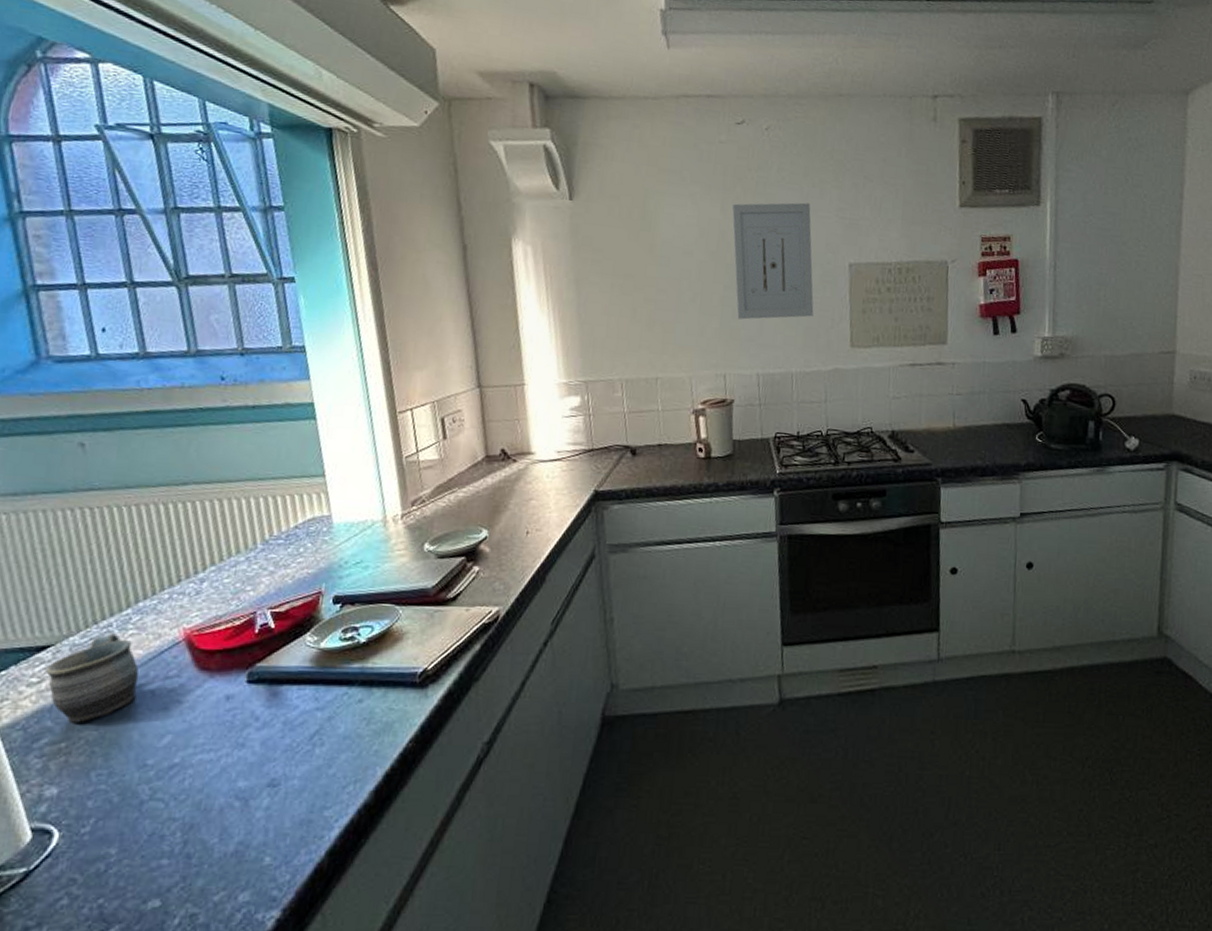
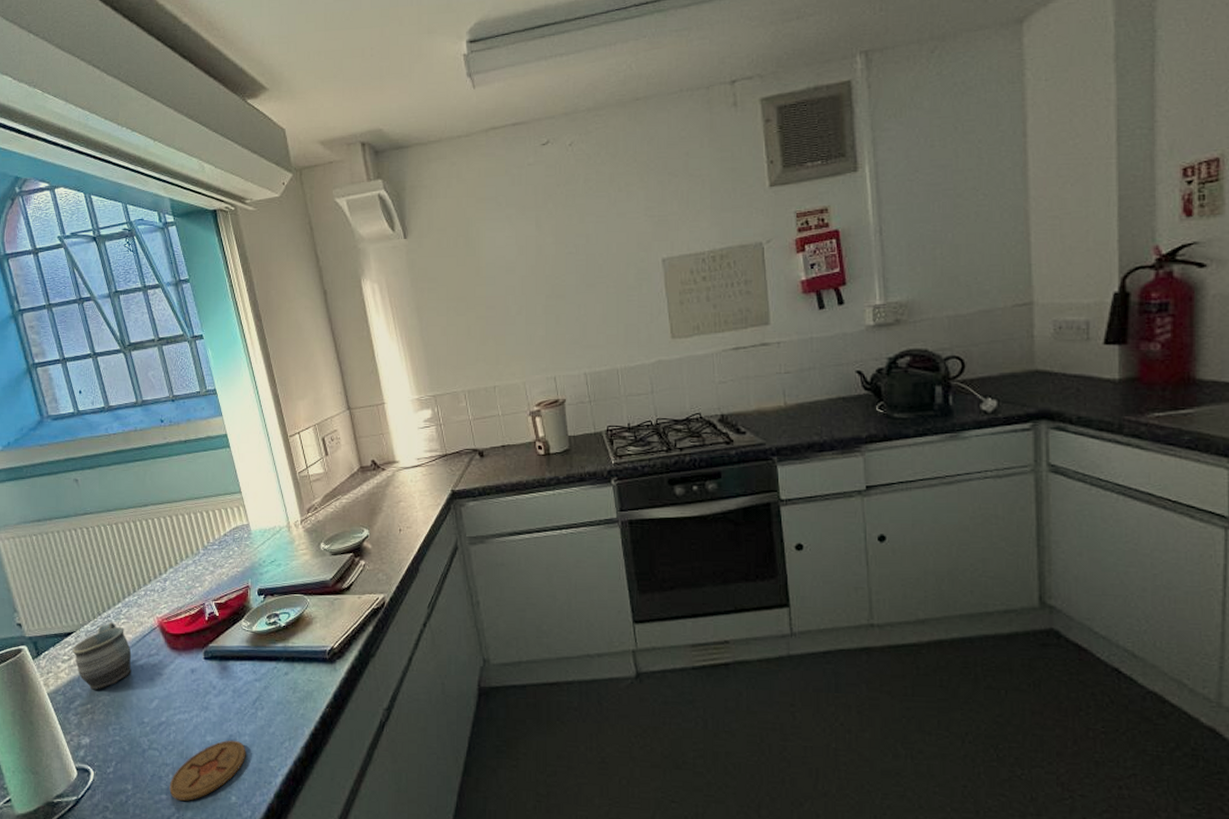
coaster: none [174,785,293,866] -> present [169,740,246,801]
wall art: present [732,202,814,320] -> none [546,207,632,325]

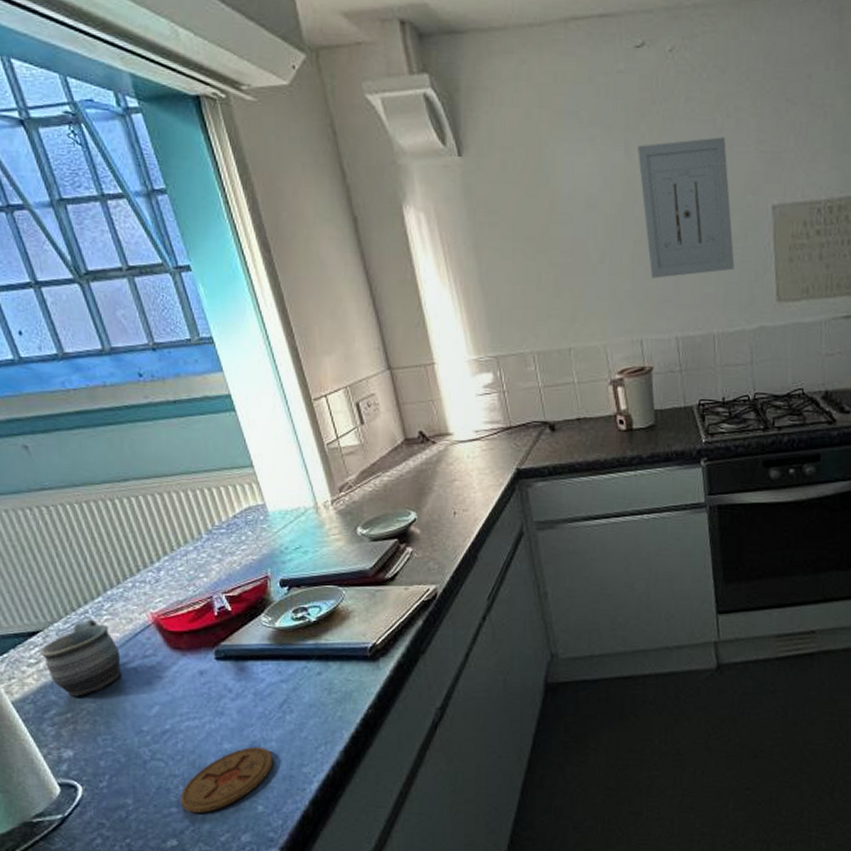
wall art: none [546,207,632,325] -> present [638,137,735,278]

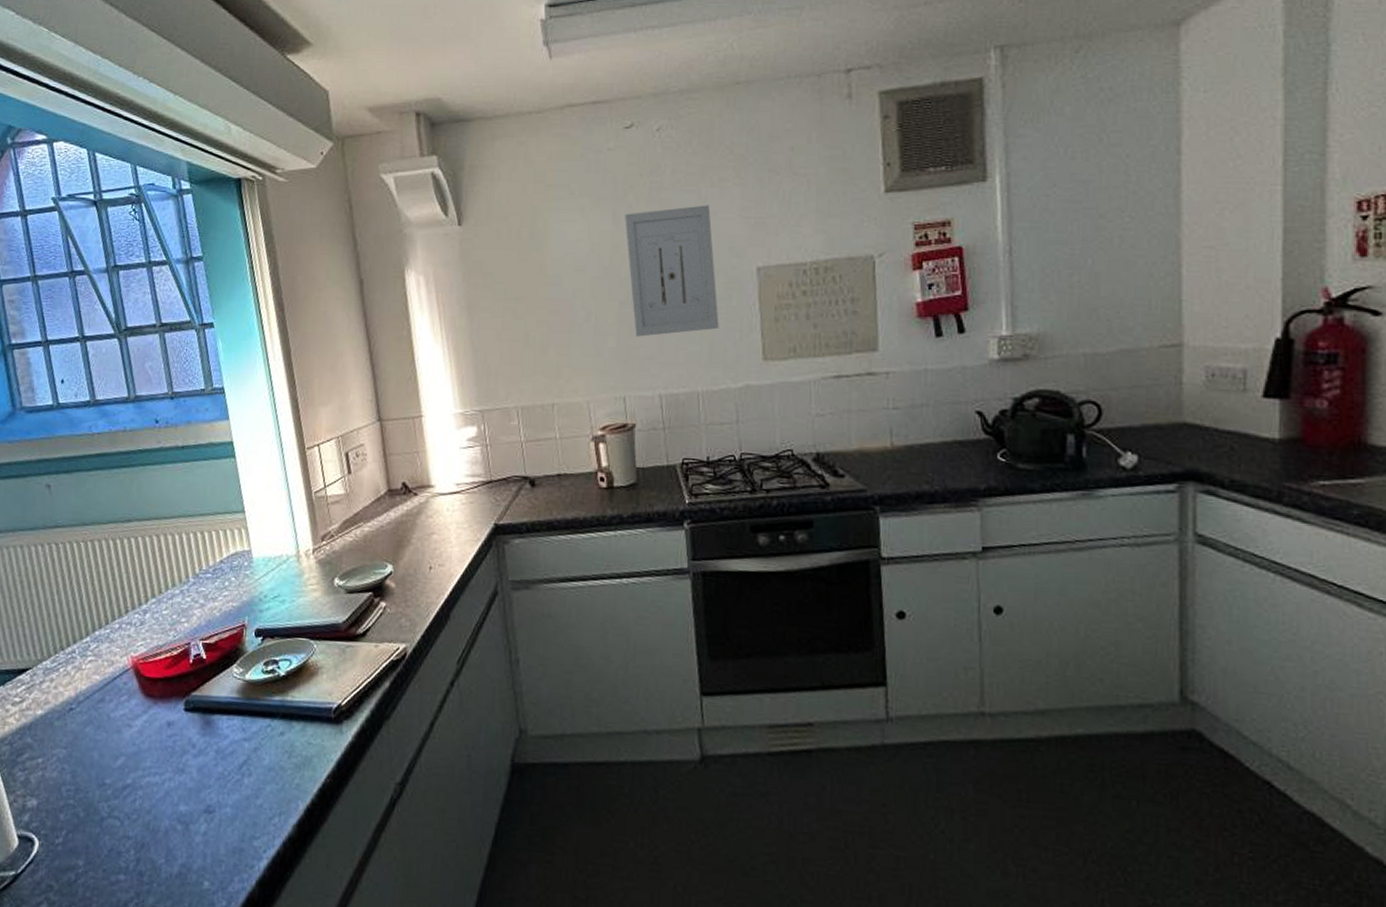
mug: present [40,619,122,697] -> none [25,659,97,741]
coaster: present [180,746,274,813] -> none [129,811,227,884]

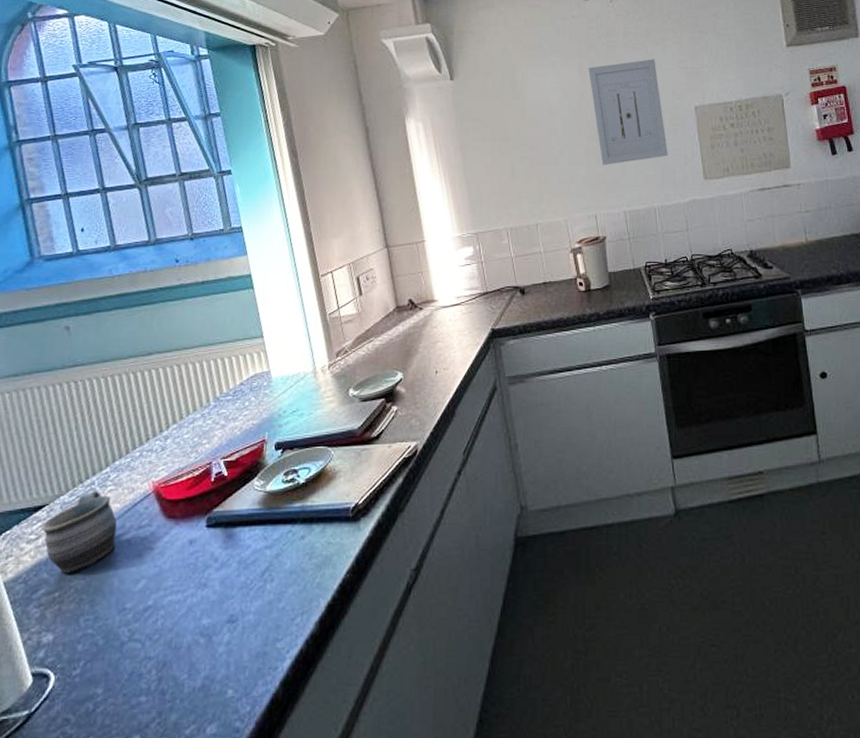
mug: none [25,659,97,741] -> present [42,491,118,574]

